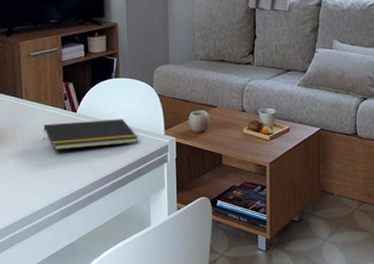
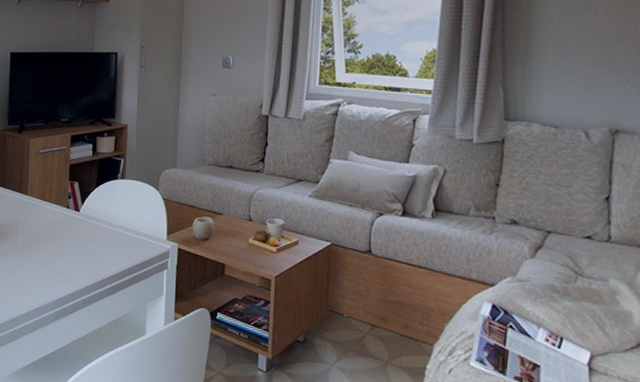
notepad: present [42,119,139,150] -> none [44,220,140,250]

